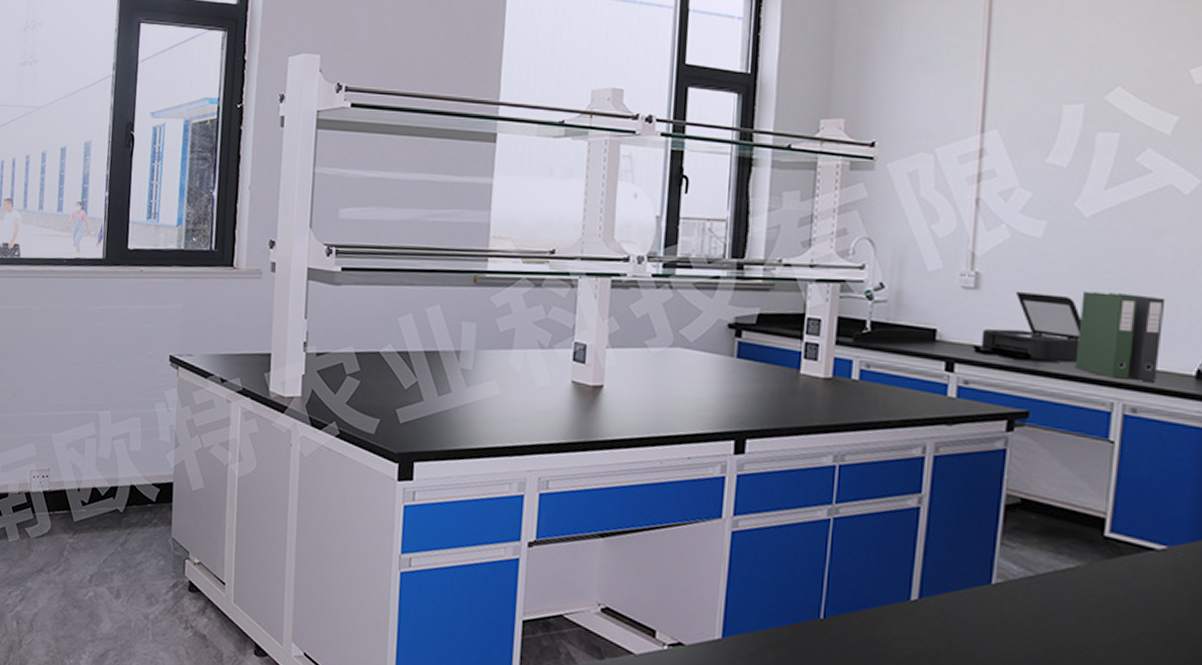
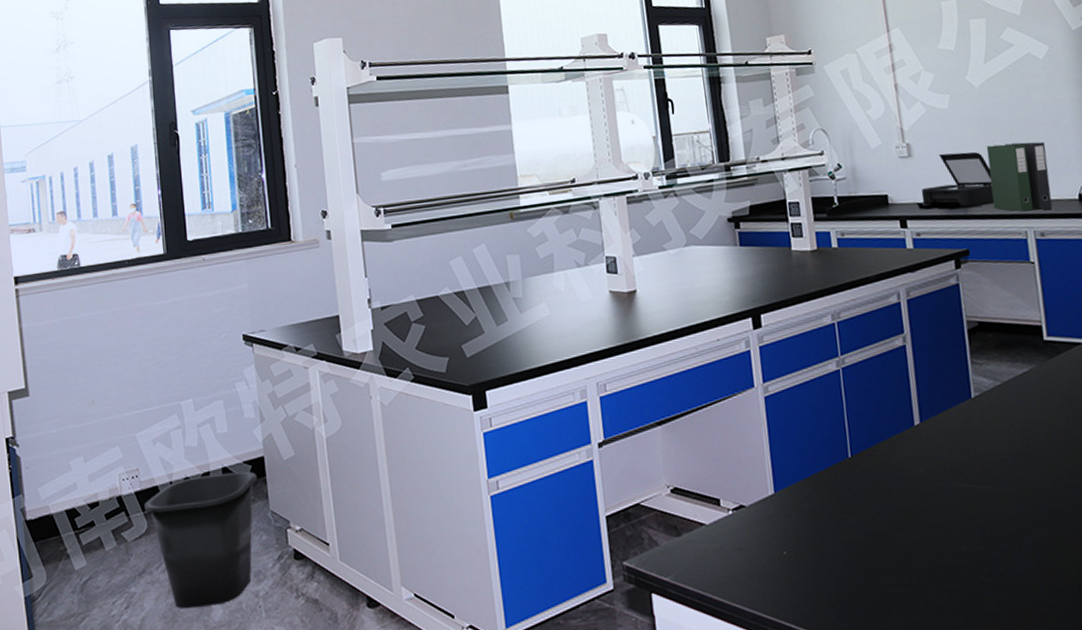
waste bin: none [50,488,164,619] -> present [144,471,257,609]

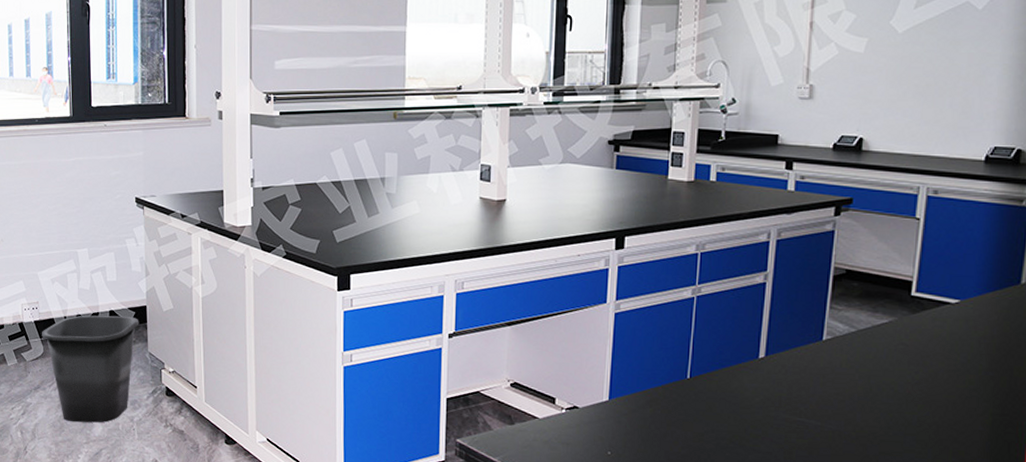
printer: present [916,152,995,210] -> none [807,100,896,157]
binder: present [986,141,1053,212] -> none [889,96,962,167]

